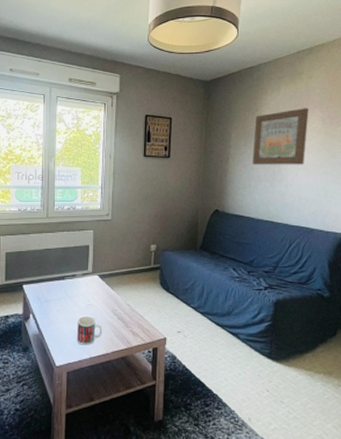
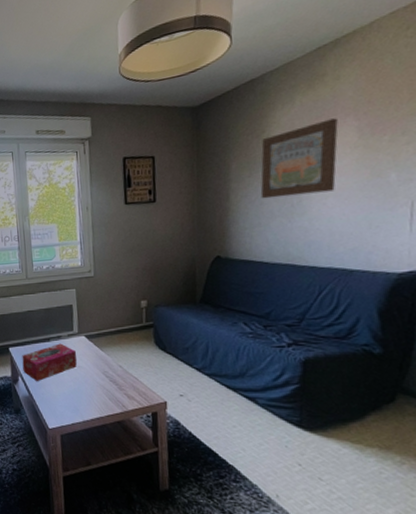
tissue box: none [35,282,88,319] -> present [22,343,77,381]
mug: present [77,316,102,345] -> none [67,379,94,408]

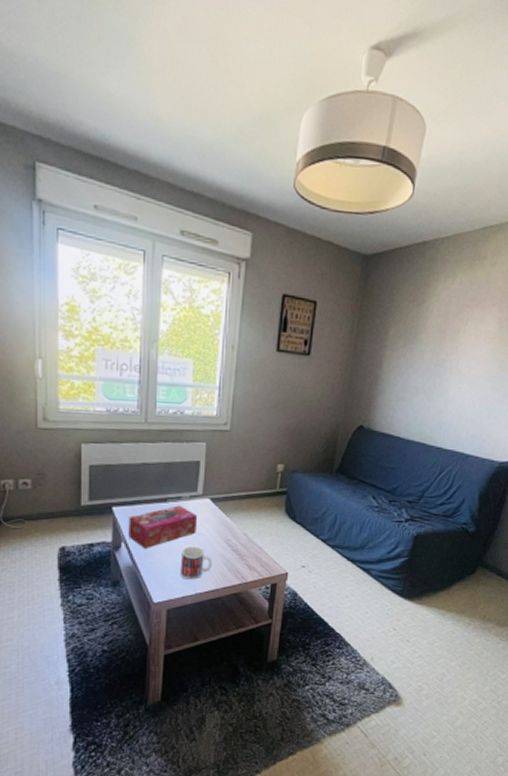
mug: none [67,379,94,408] -> present [181,547,212,580]
wall art: present [260,118,338,199] -> none [409,304,486,377]

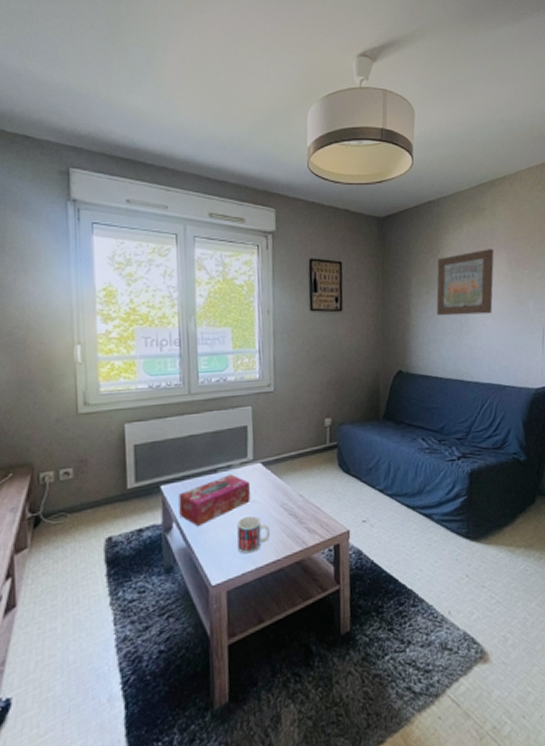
wall art: none [409,304,486,377] -> present [436,249,494,316]

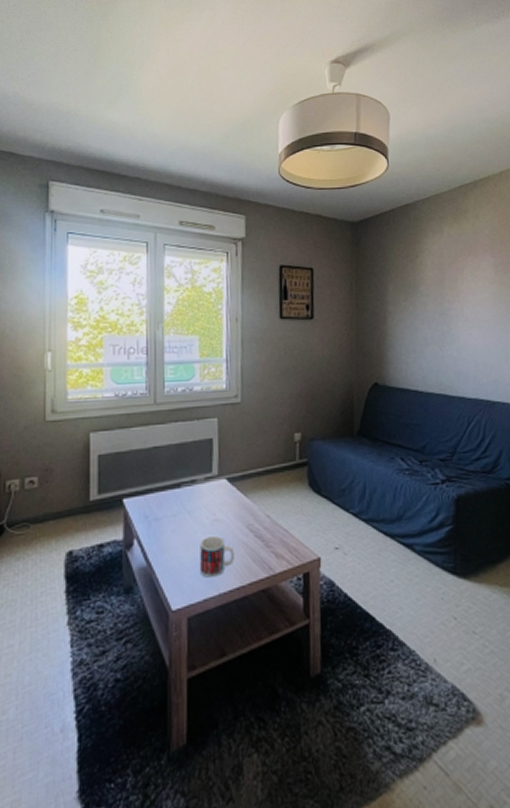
tissue box: present [178,474,250,526] -> none [141,489,214,544]
wall art: present [436,249,494,316] -> none [415,253,479,325]

